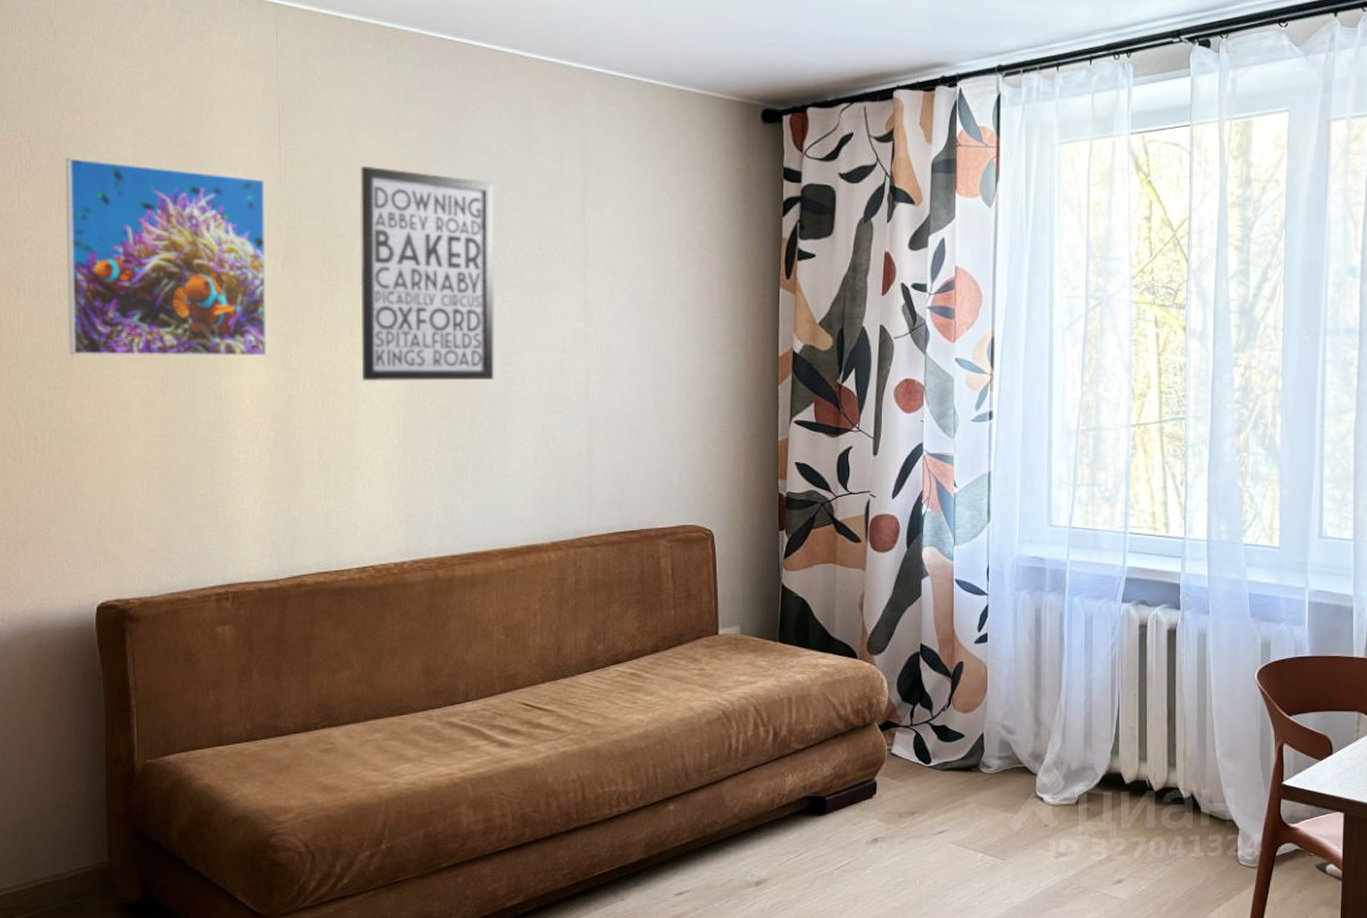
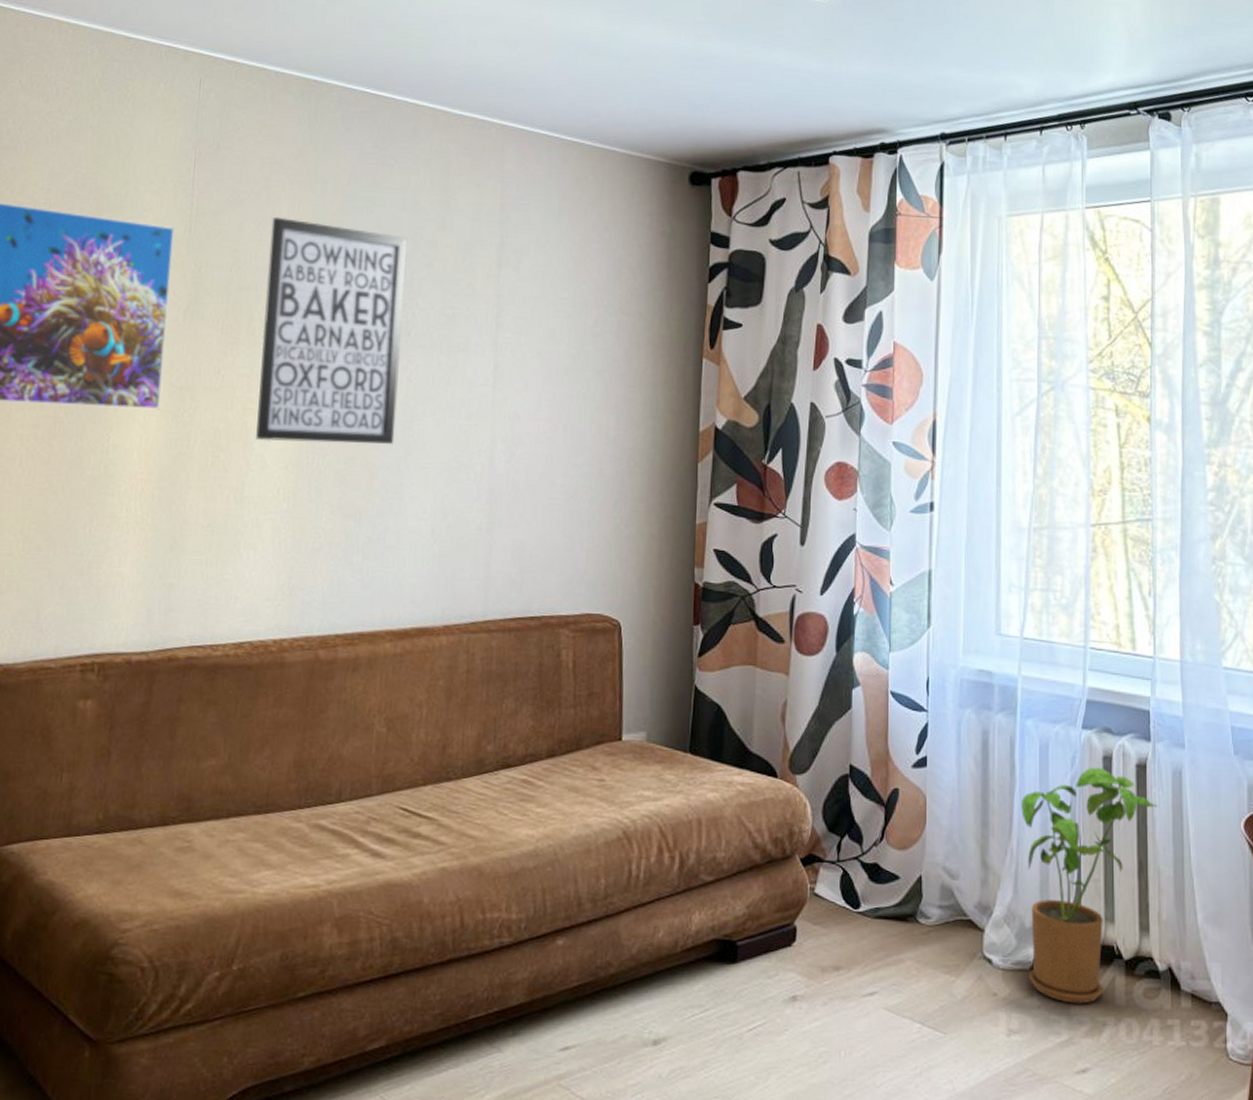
house plant: none [1069,634,1186,829] -> present [1021,767,1159,1004]

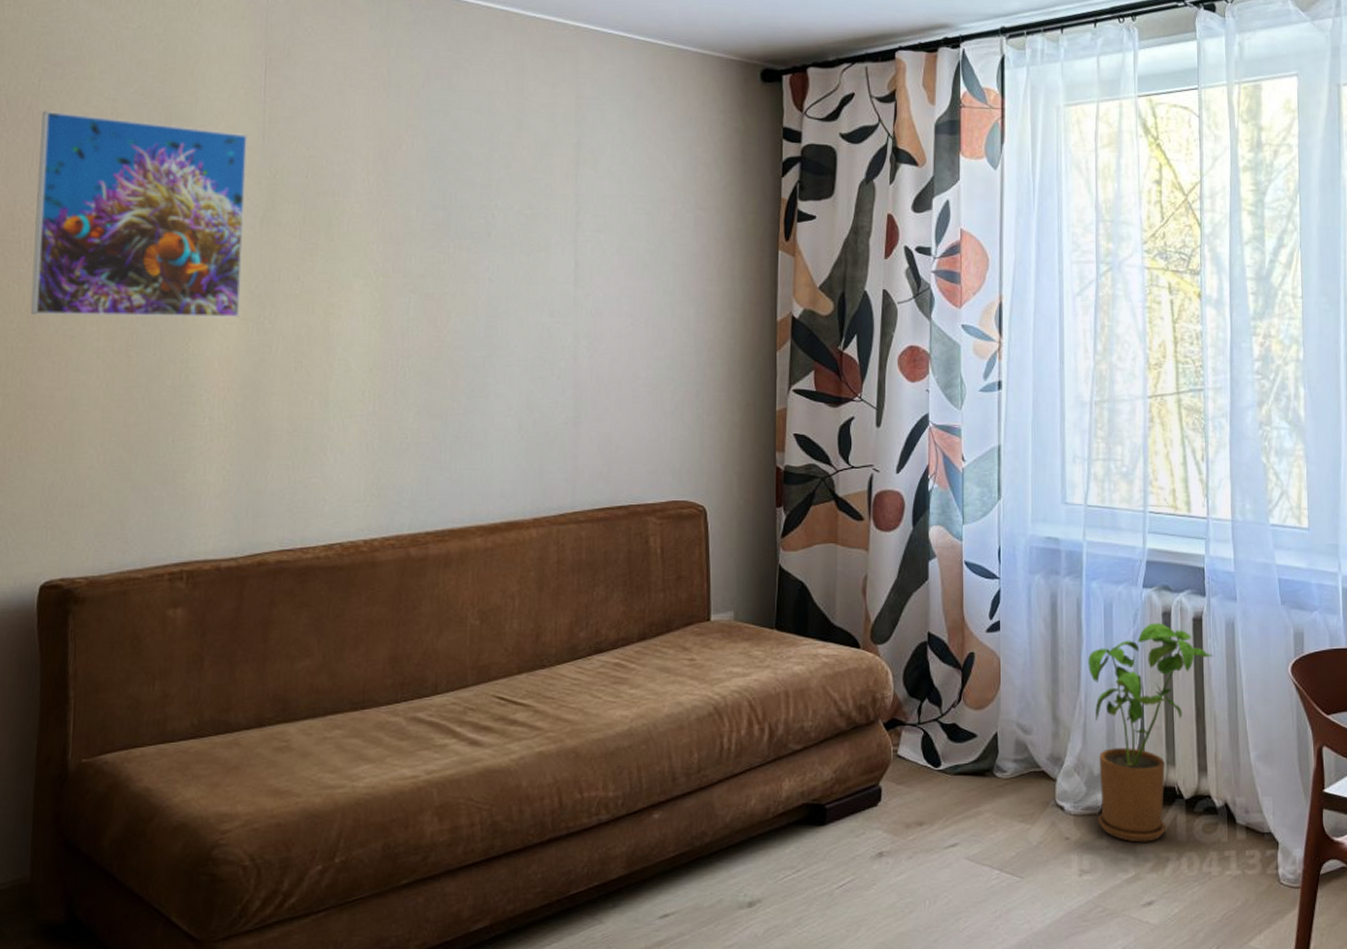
wall art: present [256,217,408,444] -> none [339,122,485,345]

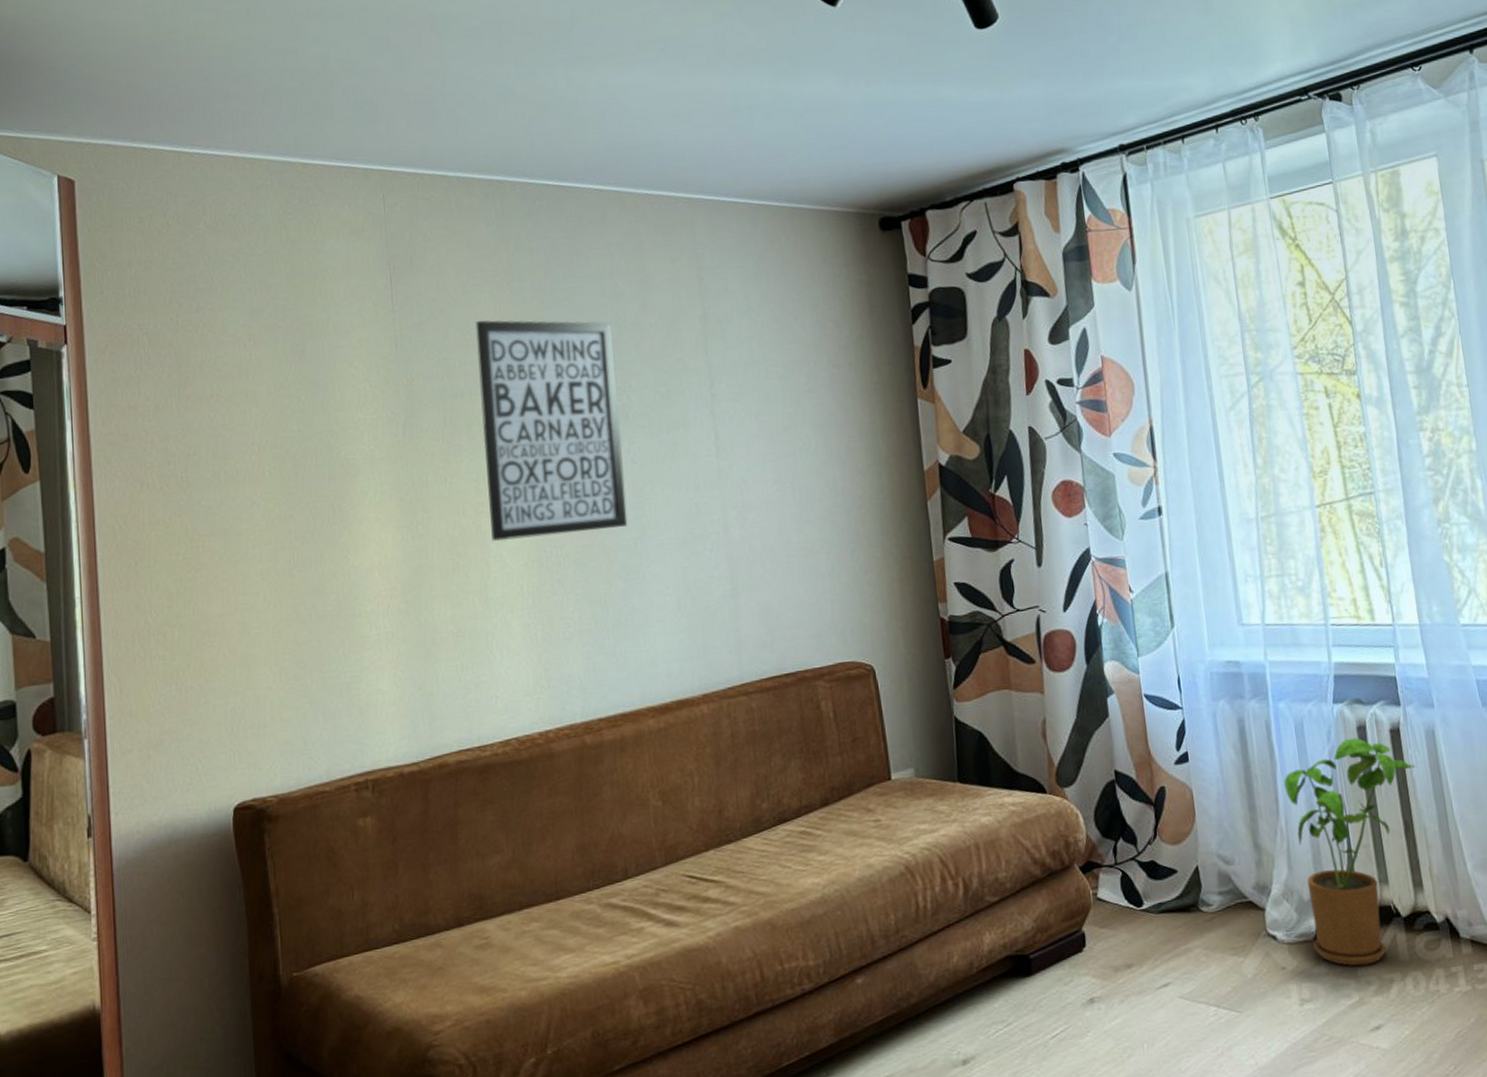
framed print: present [30,111,248,318] -> none [183,343,393,546]
wall art: none [339,122,485,345] -> present [475,320,628,542]

